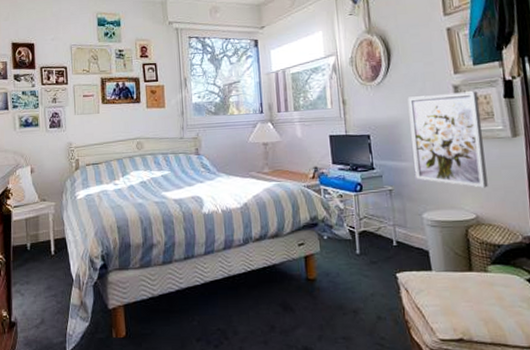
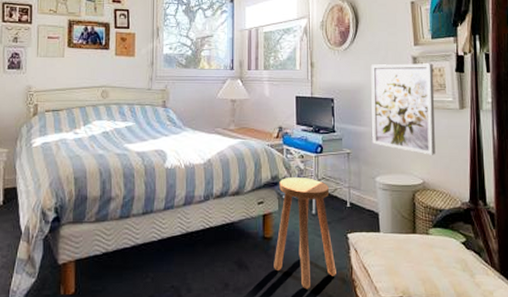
stool: none [319,217,387,331] -> present [274,178,336,290]

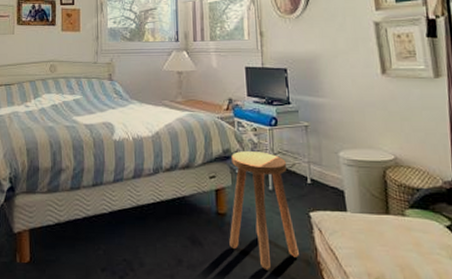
wall art: present [371,63,436,155] -> none [326,29,408,128]

